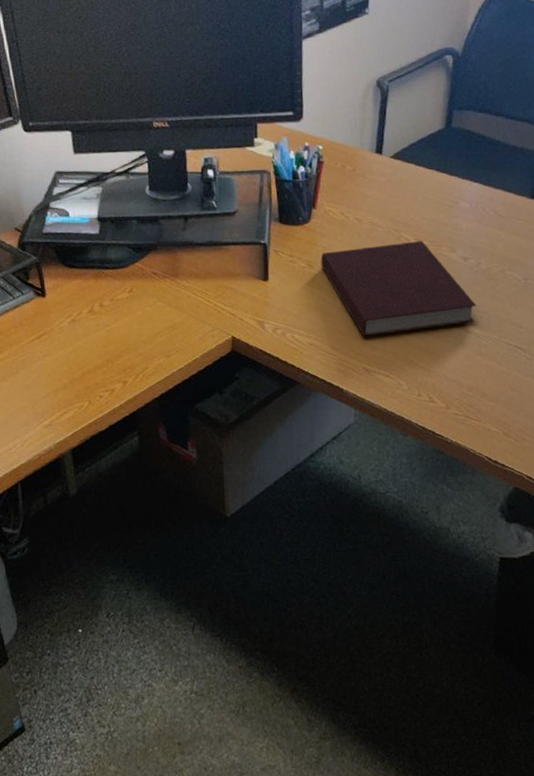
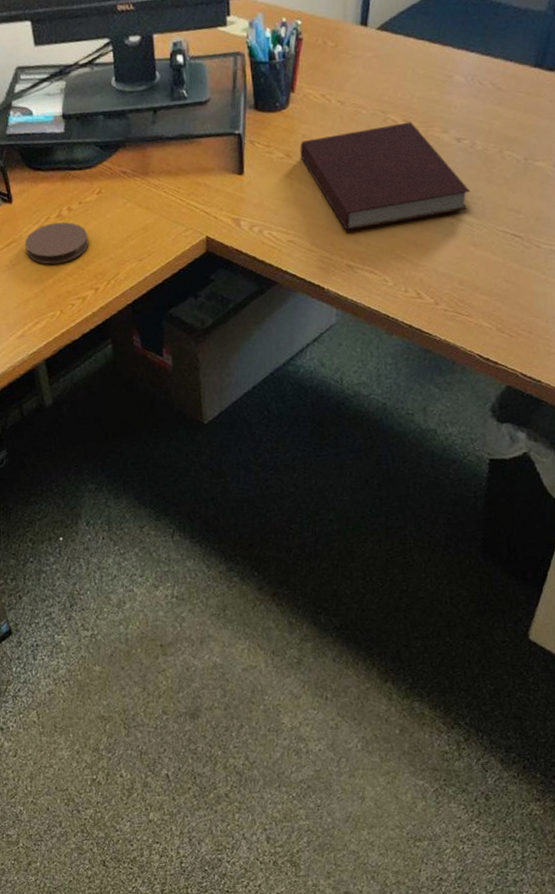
coaster: none [56,317,119,357] -> present [24,222,89,265]

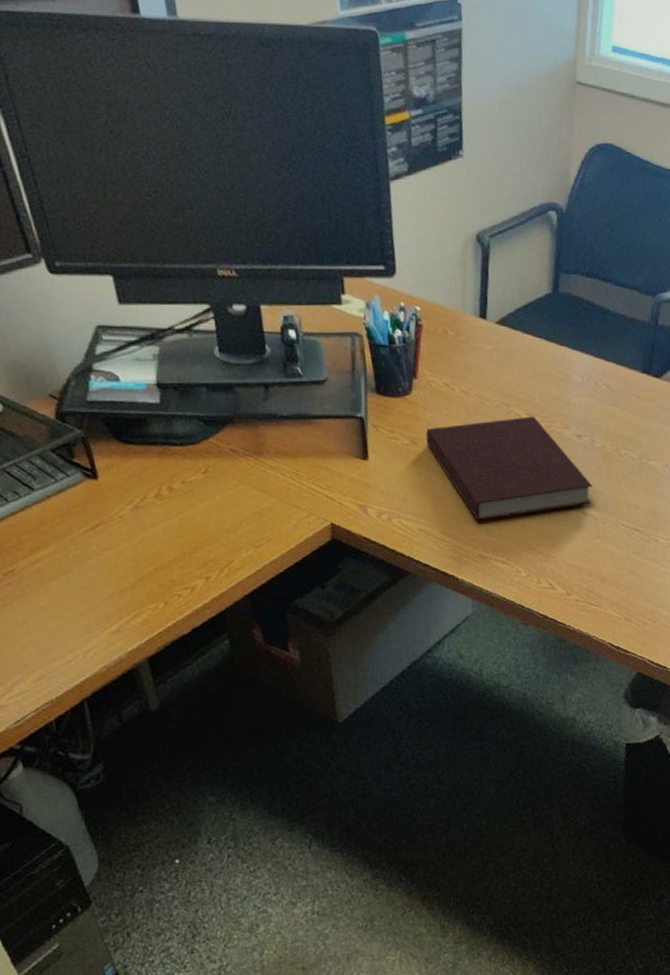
coaster: present [24,222,89,265] -> none [116,502,196,550]

